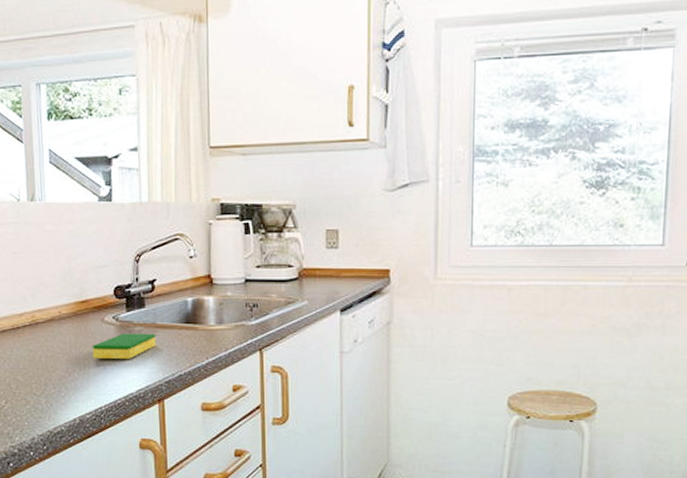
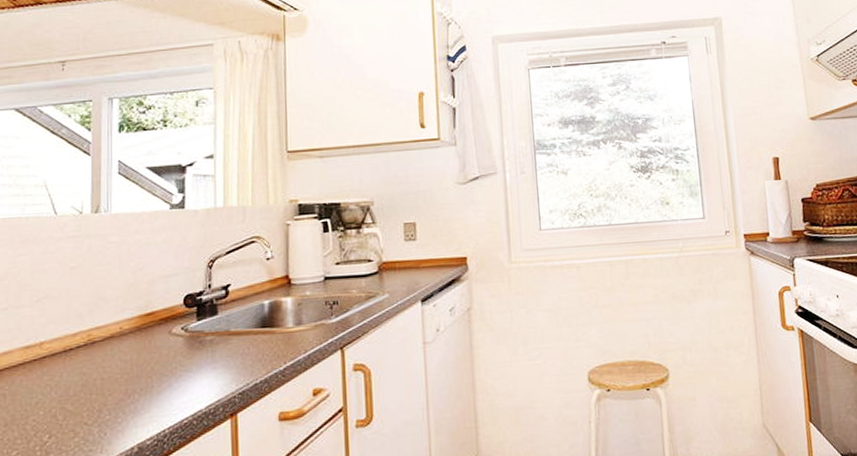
dish sponge: present [92,333,157,360] -> none [156,341,230,376]

